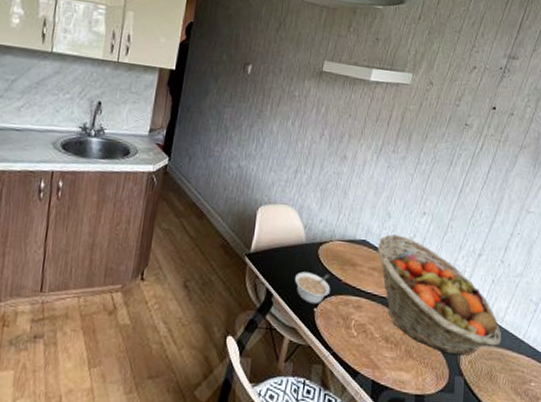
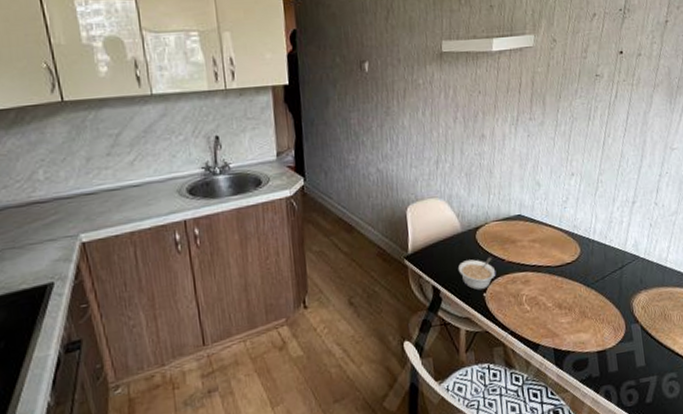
fruit basket: present [378,234,501,356] -> none [533,201,668,306]

